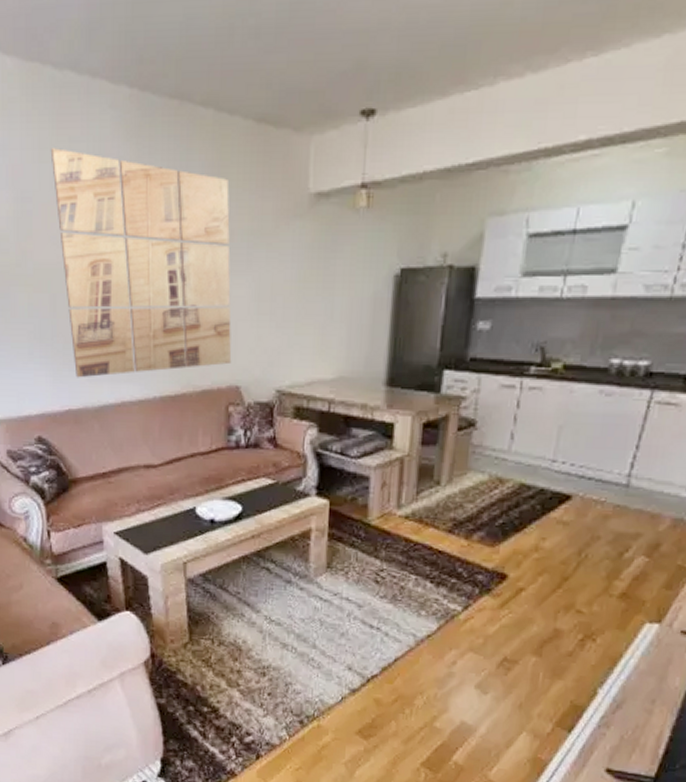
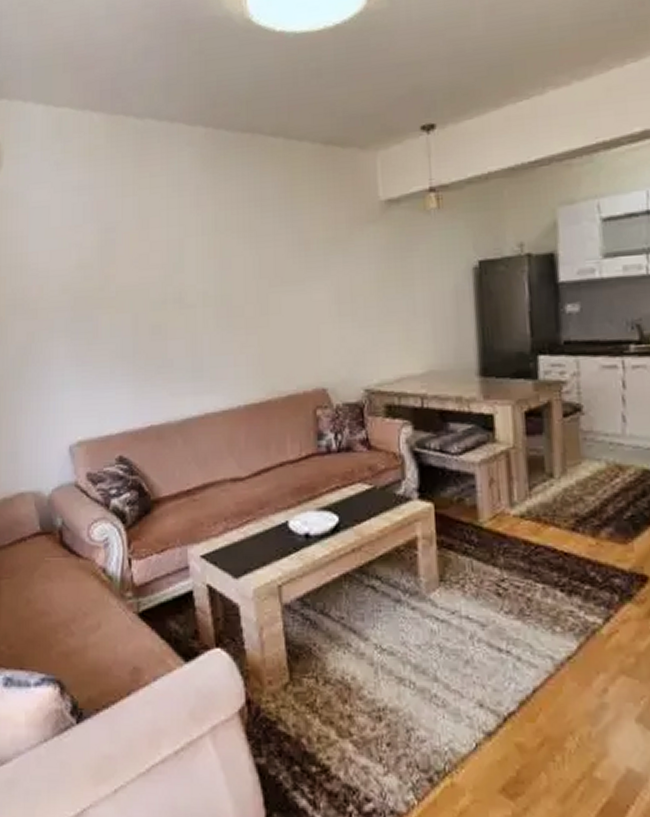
wall art: present [50,148,232,378] -> none [132,183,316,393]

